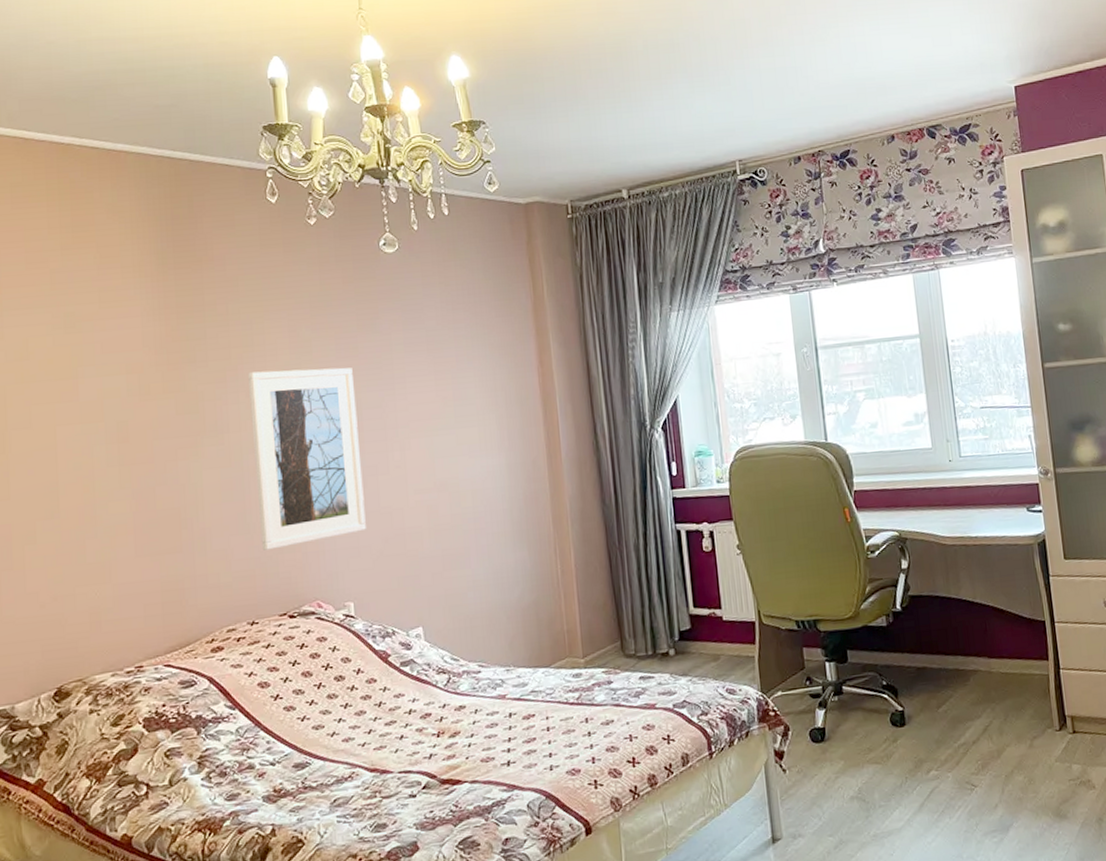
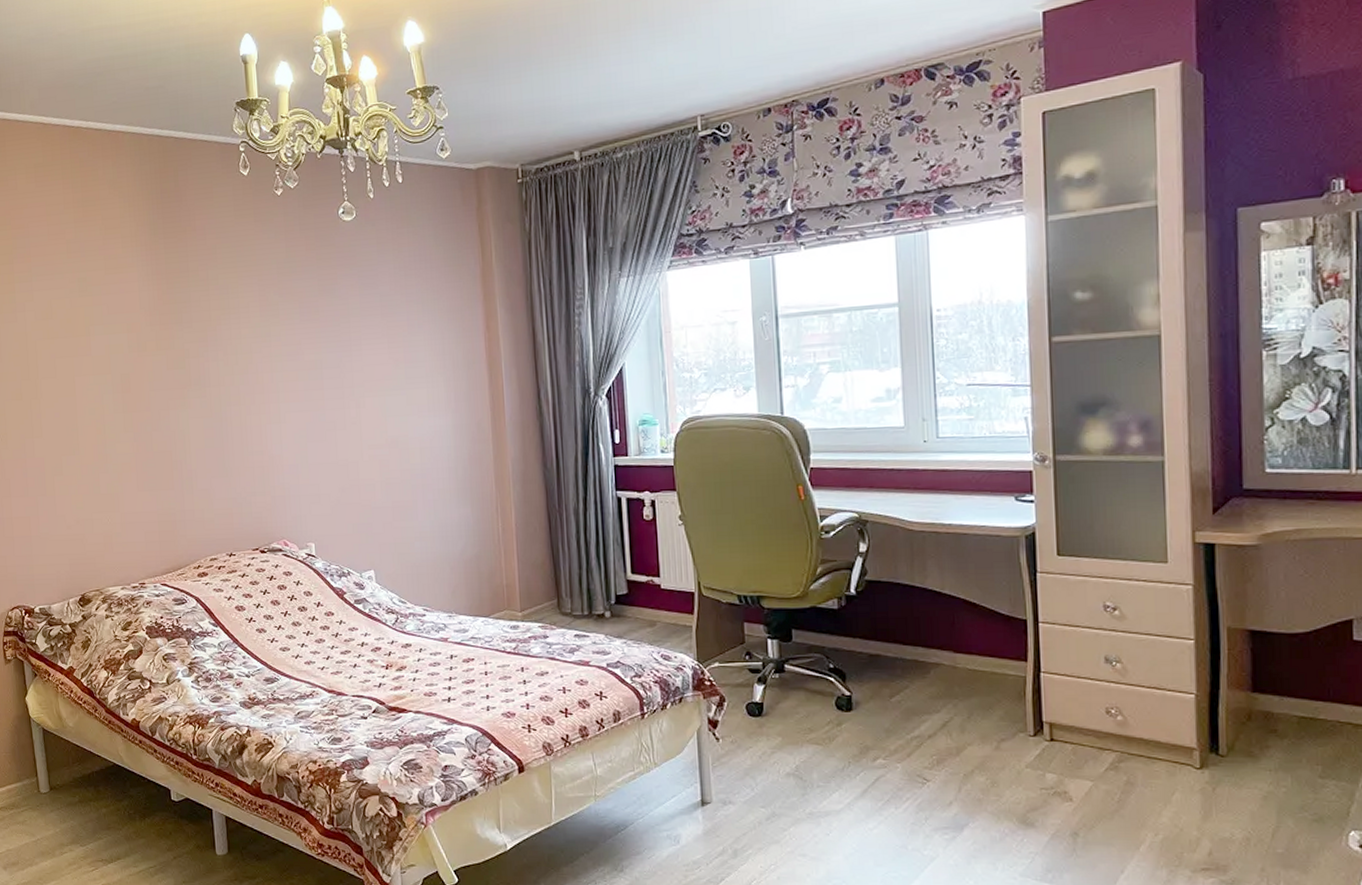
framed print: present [248,367,366,550] -> none [225,329,326,492]

